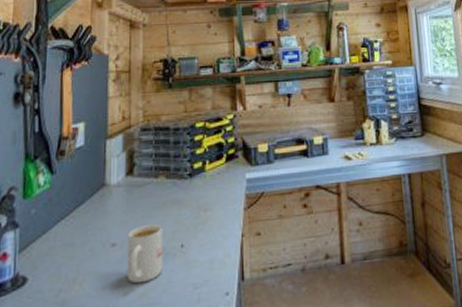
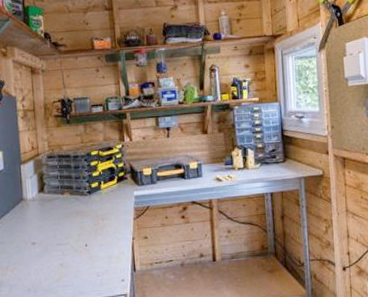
mug: present [127,224,163,284] -> none [43,229,72,271]

